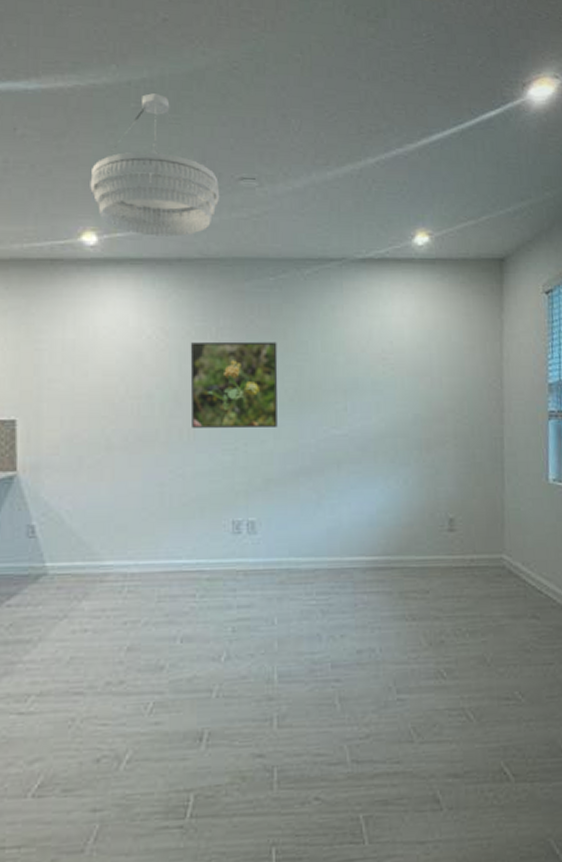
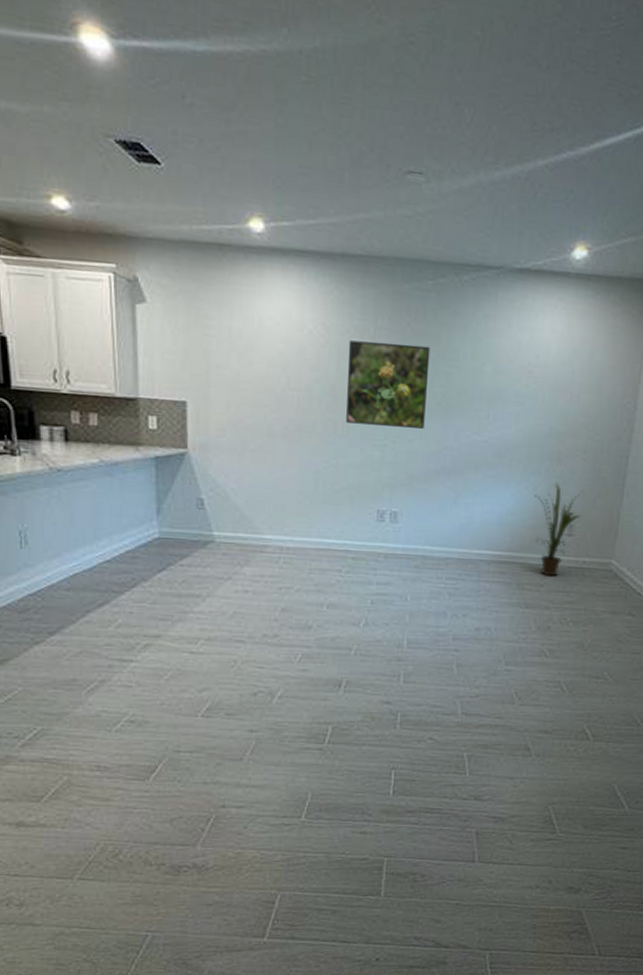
chandelier: present [90,93,220,237] -> none [258,66,387,230]
house plant: none [406,472,461,581] -> present [534,482,581,577]

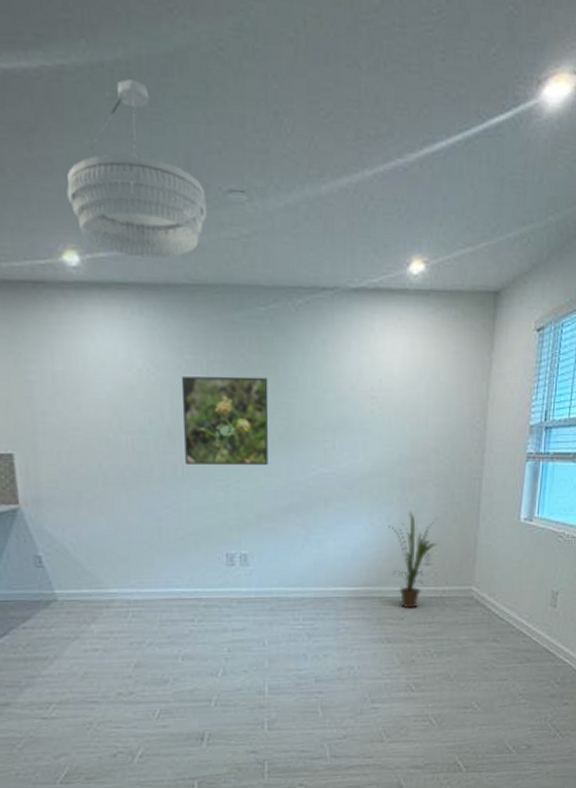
chandelier: none [258,66,387,230] -> present [67,79,208,258]

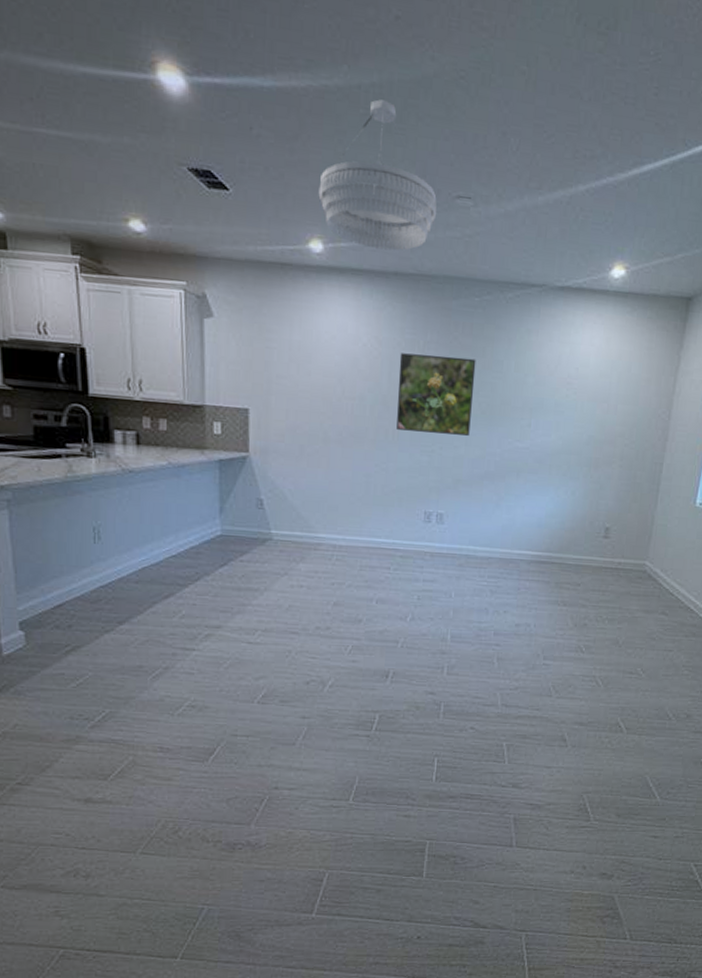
house plant: present [388,510,438,609] -> none [572,487,617,577]

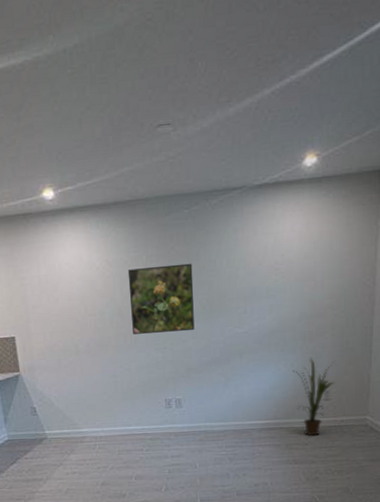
chandelier: present [318,99,438,251] -> none [44,57,143,186]
house plant: none [572,487,617,577] -> present [292,357,335,436]

